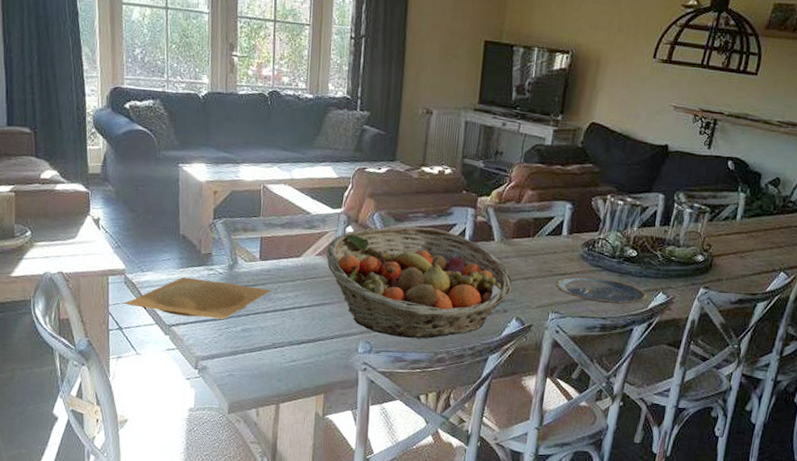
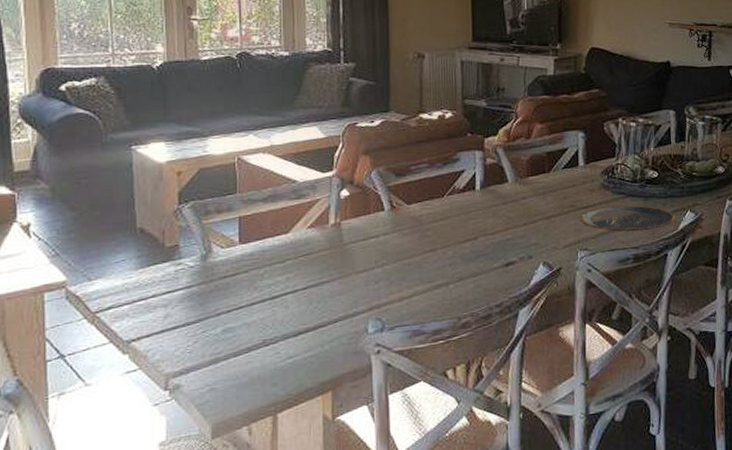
plate: present [124,277,272,319] -> none [66,276,257,328]
fruit basket: present [326,226,513,339] -> none [319,177,536,307]

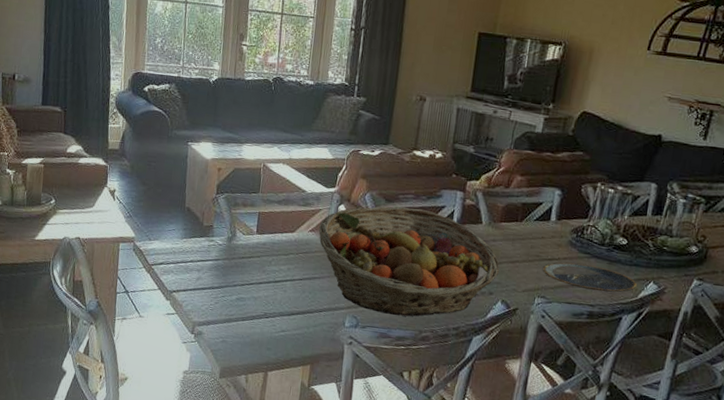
fruit basket: none [319,177,536,307] -> present [319,206,500,317]

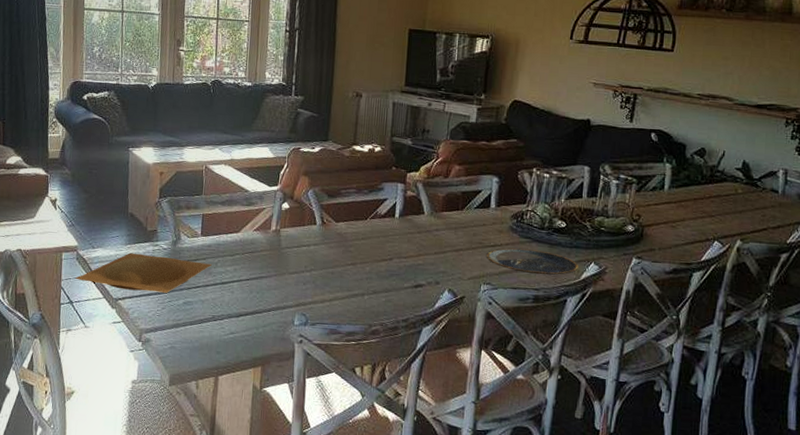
plate: none [131,246,266,288] -> present [75,253,212,293]
fruit basket: present [319,206,500,317] -> none [263,202,445,311]

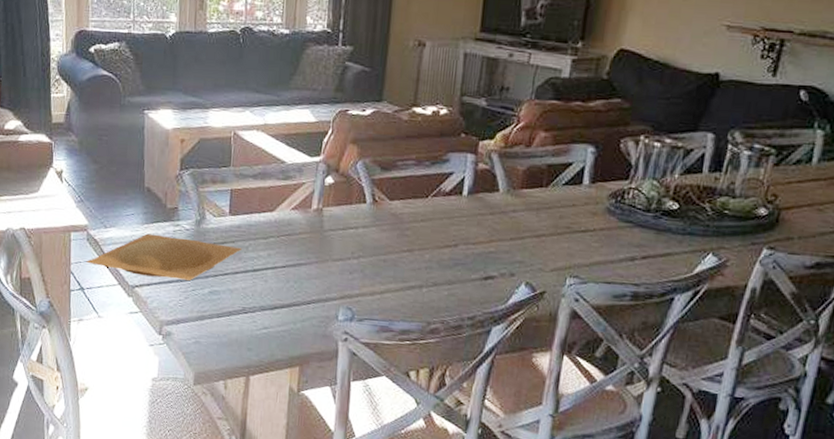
plate: present [487,248,579,275] -> none [575,234,693,268]

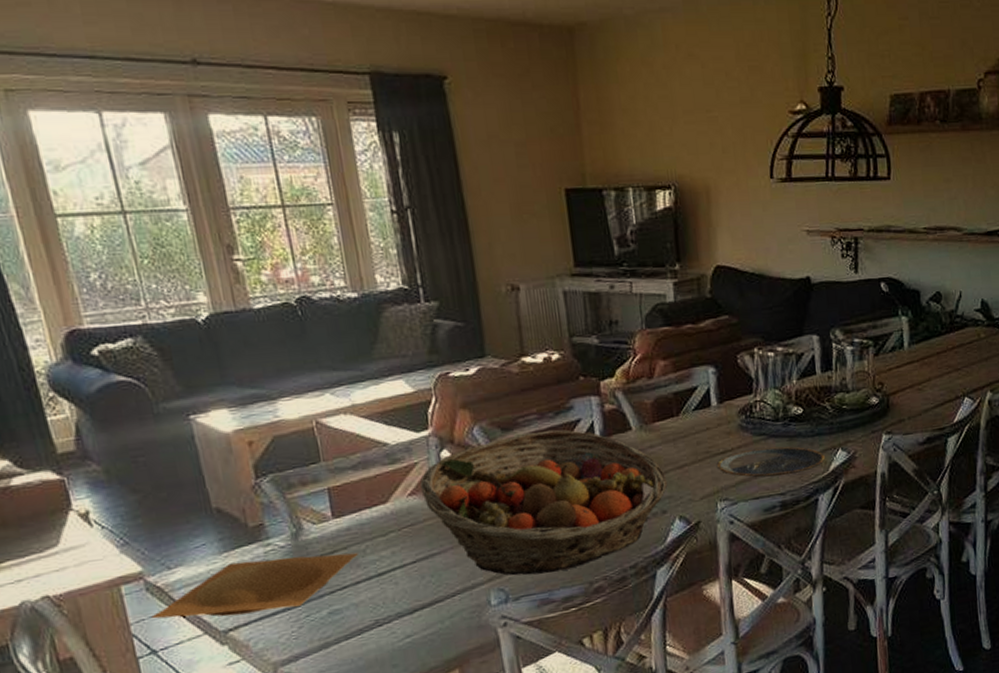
fruit basket: none [302,175,522,306] -> present [419,429,668,576]
plate: none [575,234,693,268] -> present [717,446,826,477]

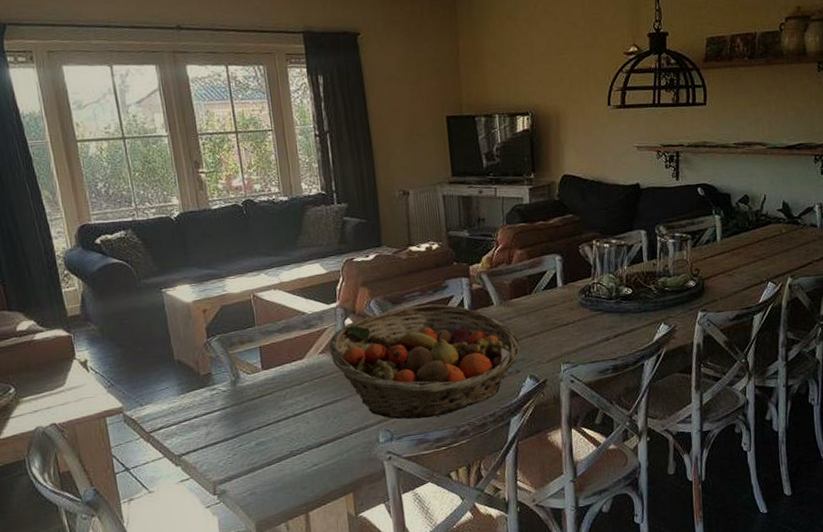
plate: present [151,552,358,619] -> none [127,397,280,444]
plate: present [717,446,826,477] -> none [561,320,651,345]

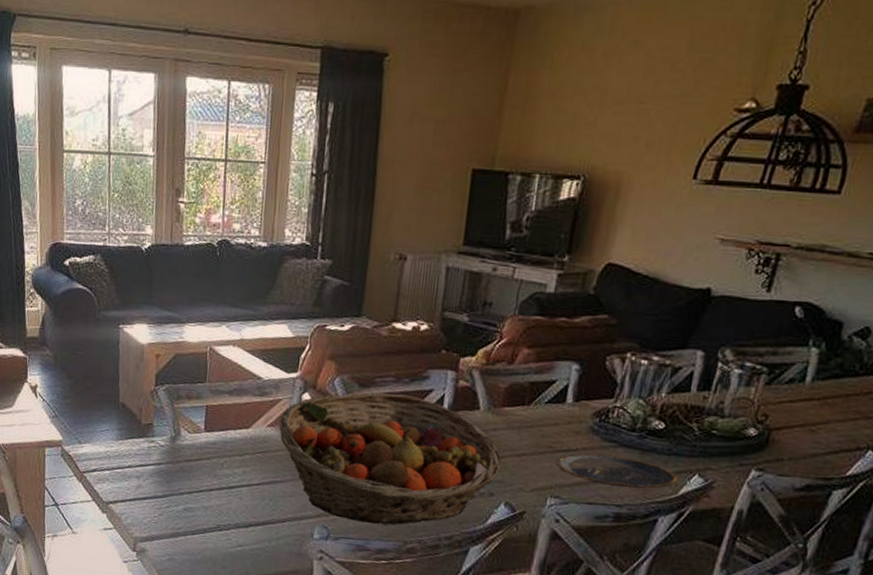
plate: none [561,320,651,345] -> present [557,453,678,489]

